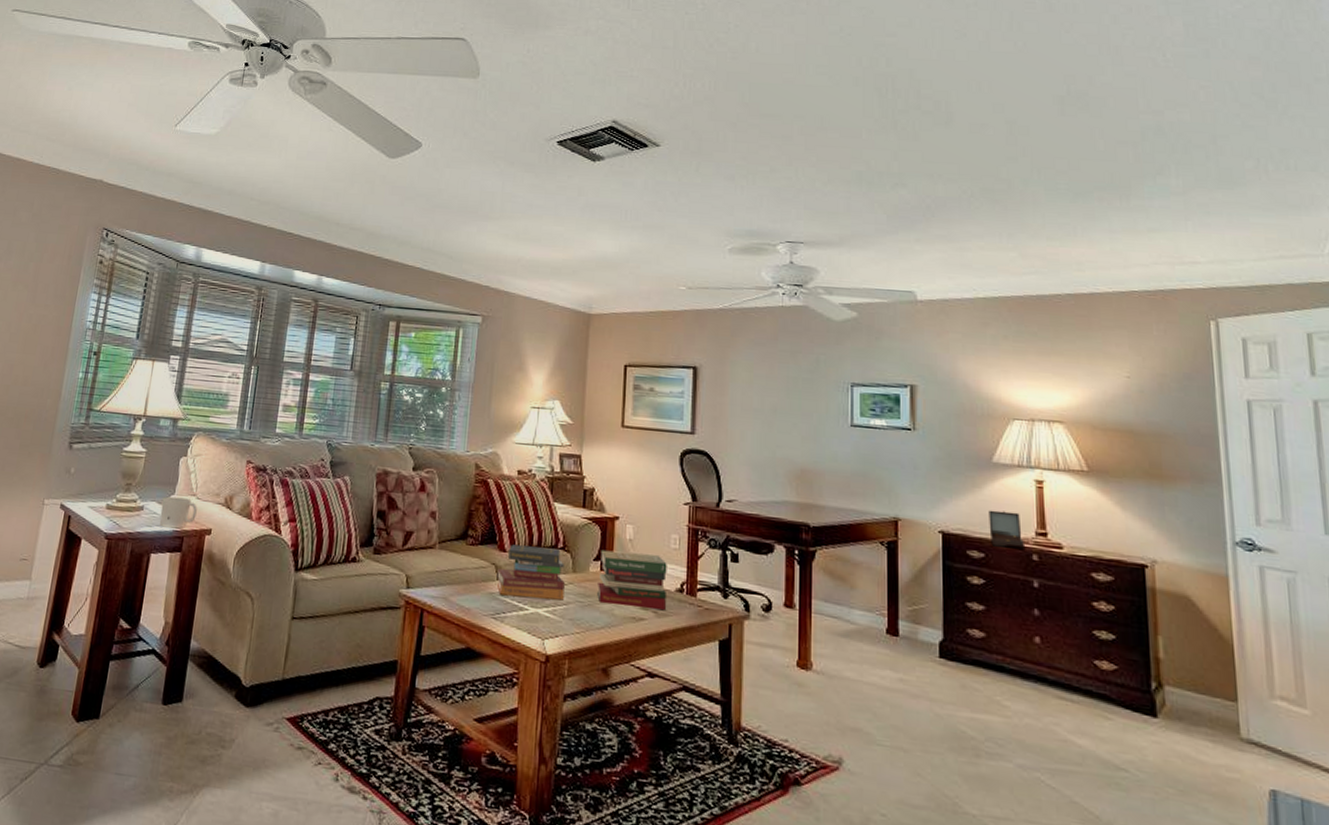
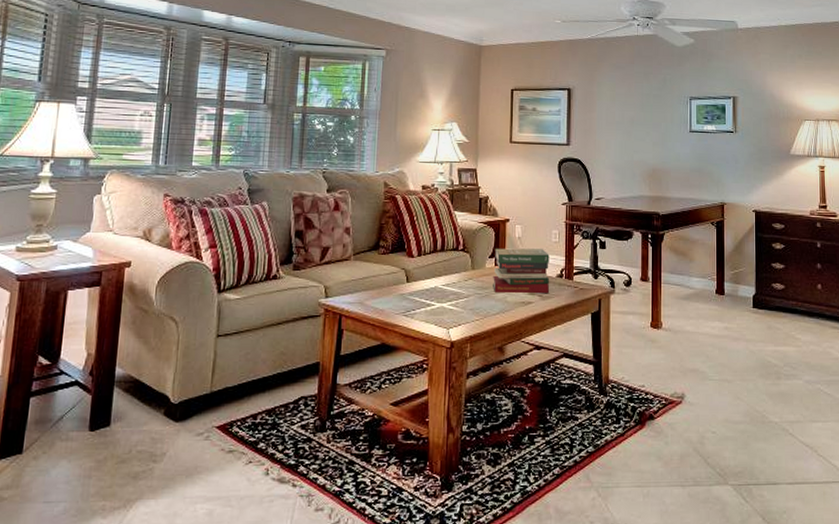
mug: present [159,496,197,529] -> none [75,234,115,264]
books: present [497,544,565,601] -> none [406,250,465,295]
jewelry box: present [988,510,1024,549] -> none [787,191,811,219]

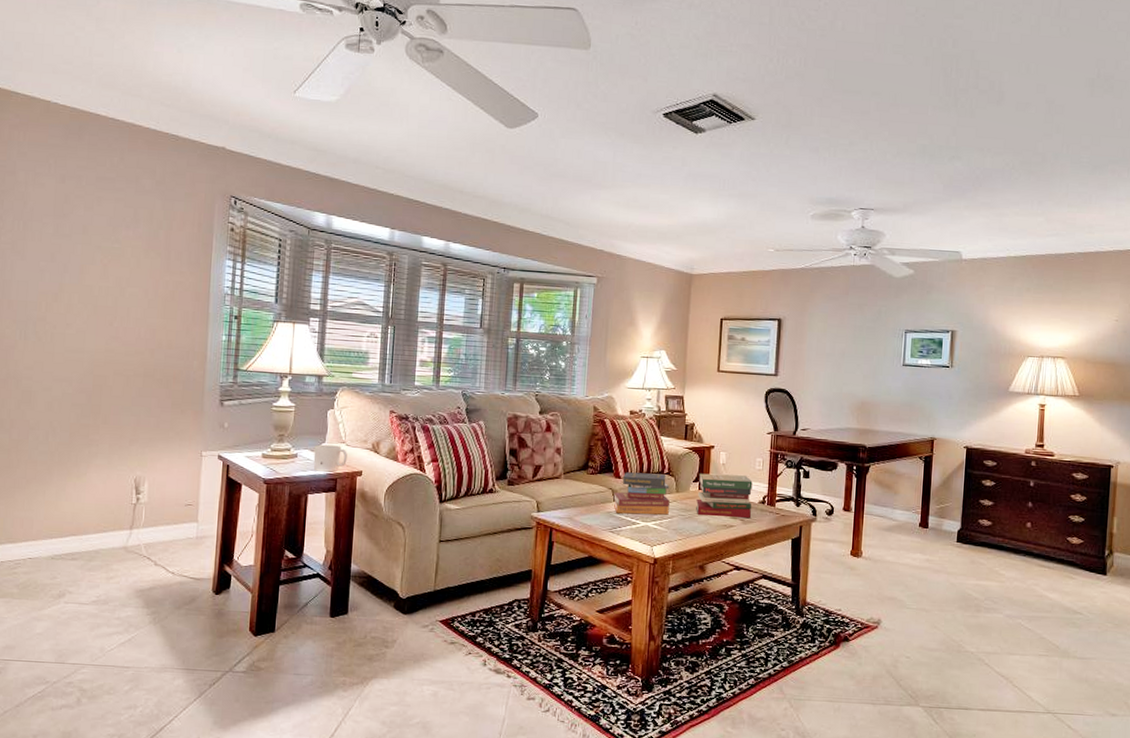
mug: none [75,234,115,264] -> present [313,444,347,472]
books: none [406,250,465,295] -> present [613,472,670,515]

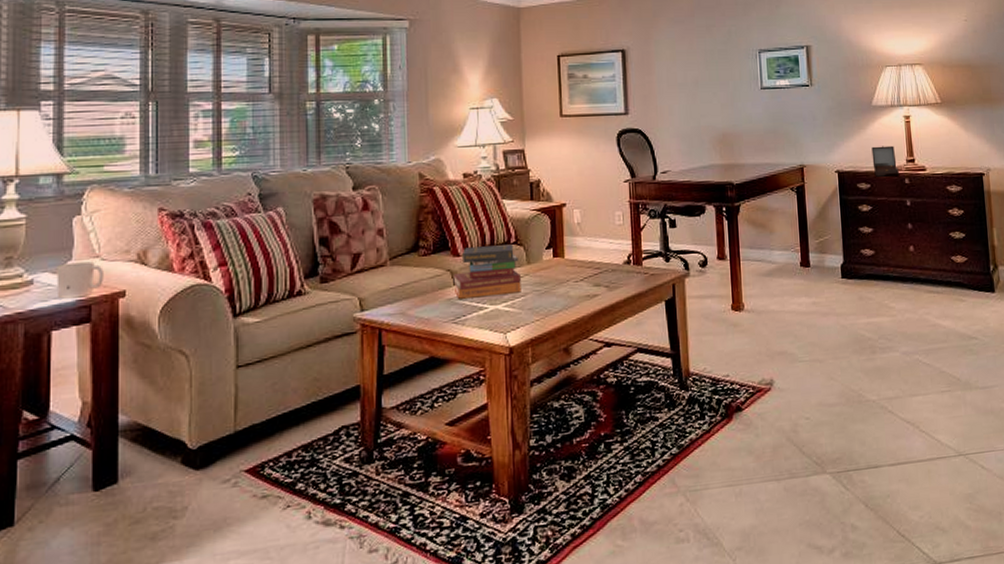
books: present [696,473,753,519] -> none [552,234,616,289]
jewelry box: none [1001,428,1026,458] -> present [871,145,899,177]

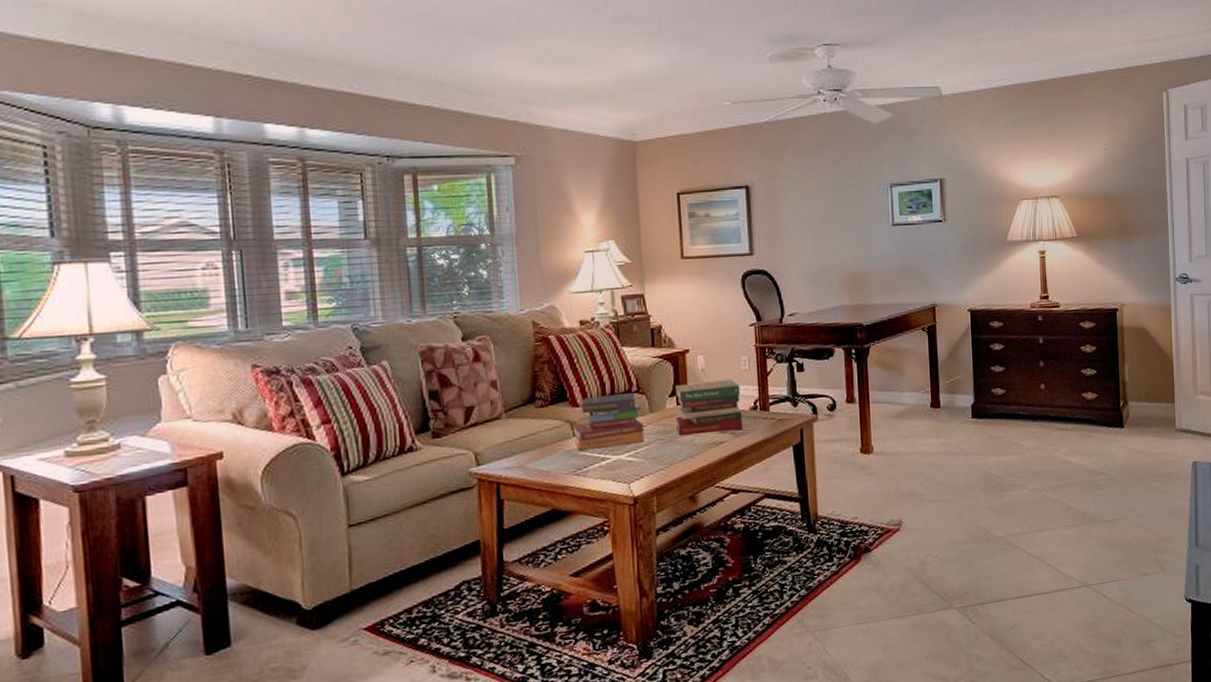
mug: present [56,261,104,299] -> none [145,423,198,463]
books: none [552,234,616,289] -> present [675,380,742,437]
jewelry box: present [871,145,899,177] -> none [1005,282,1032,315]

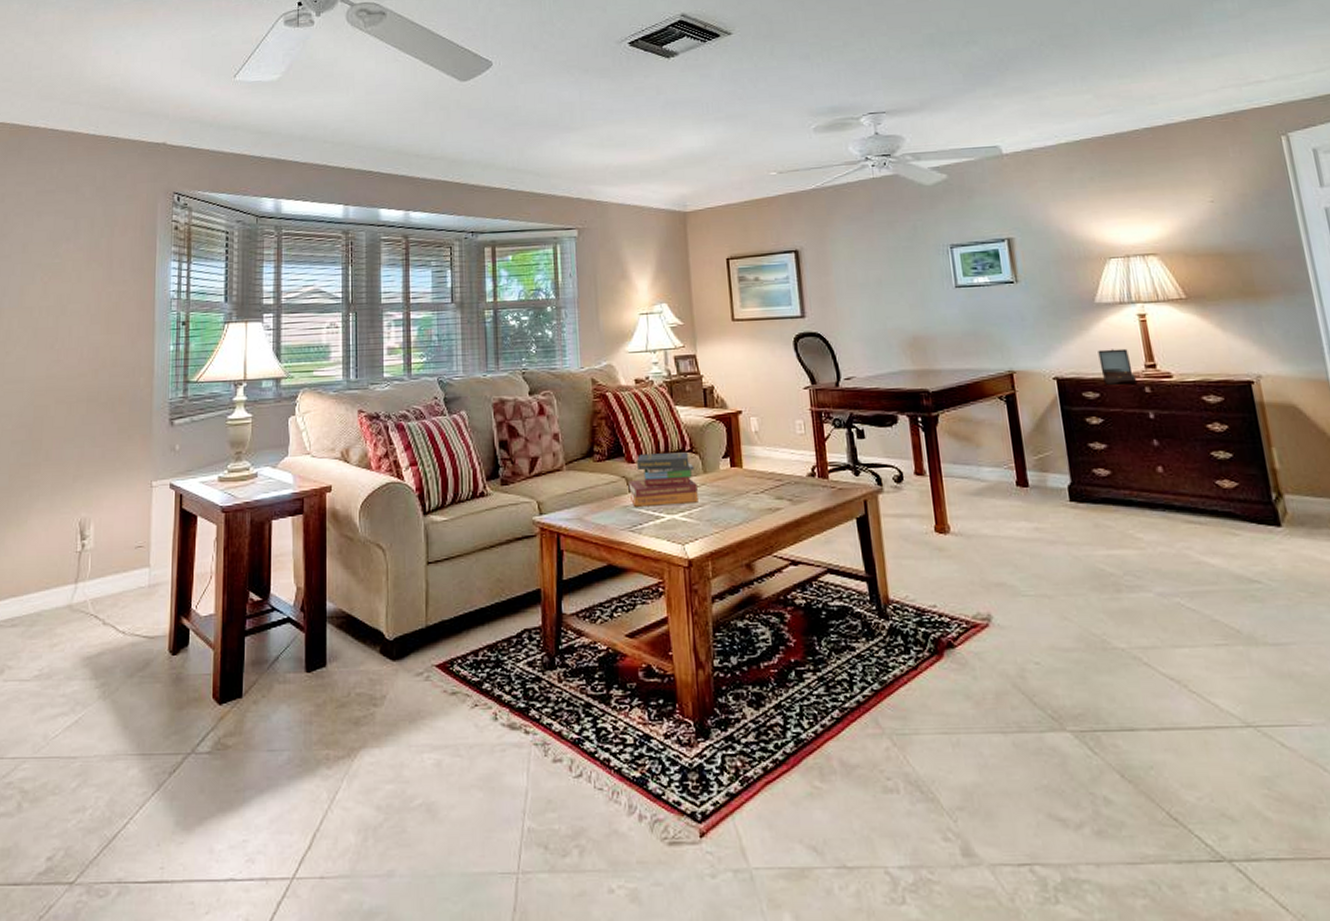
books: present [675,380,742,437] -> none [729,444,800,500]
jewelry box: none [1005,282,1032,315] -> present [1098,348,1136,385]

